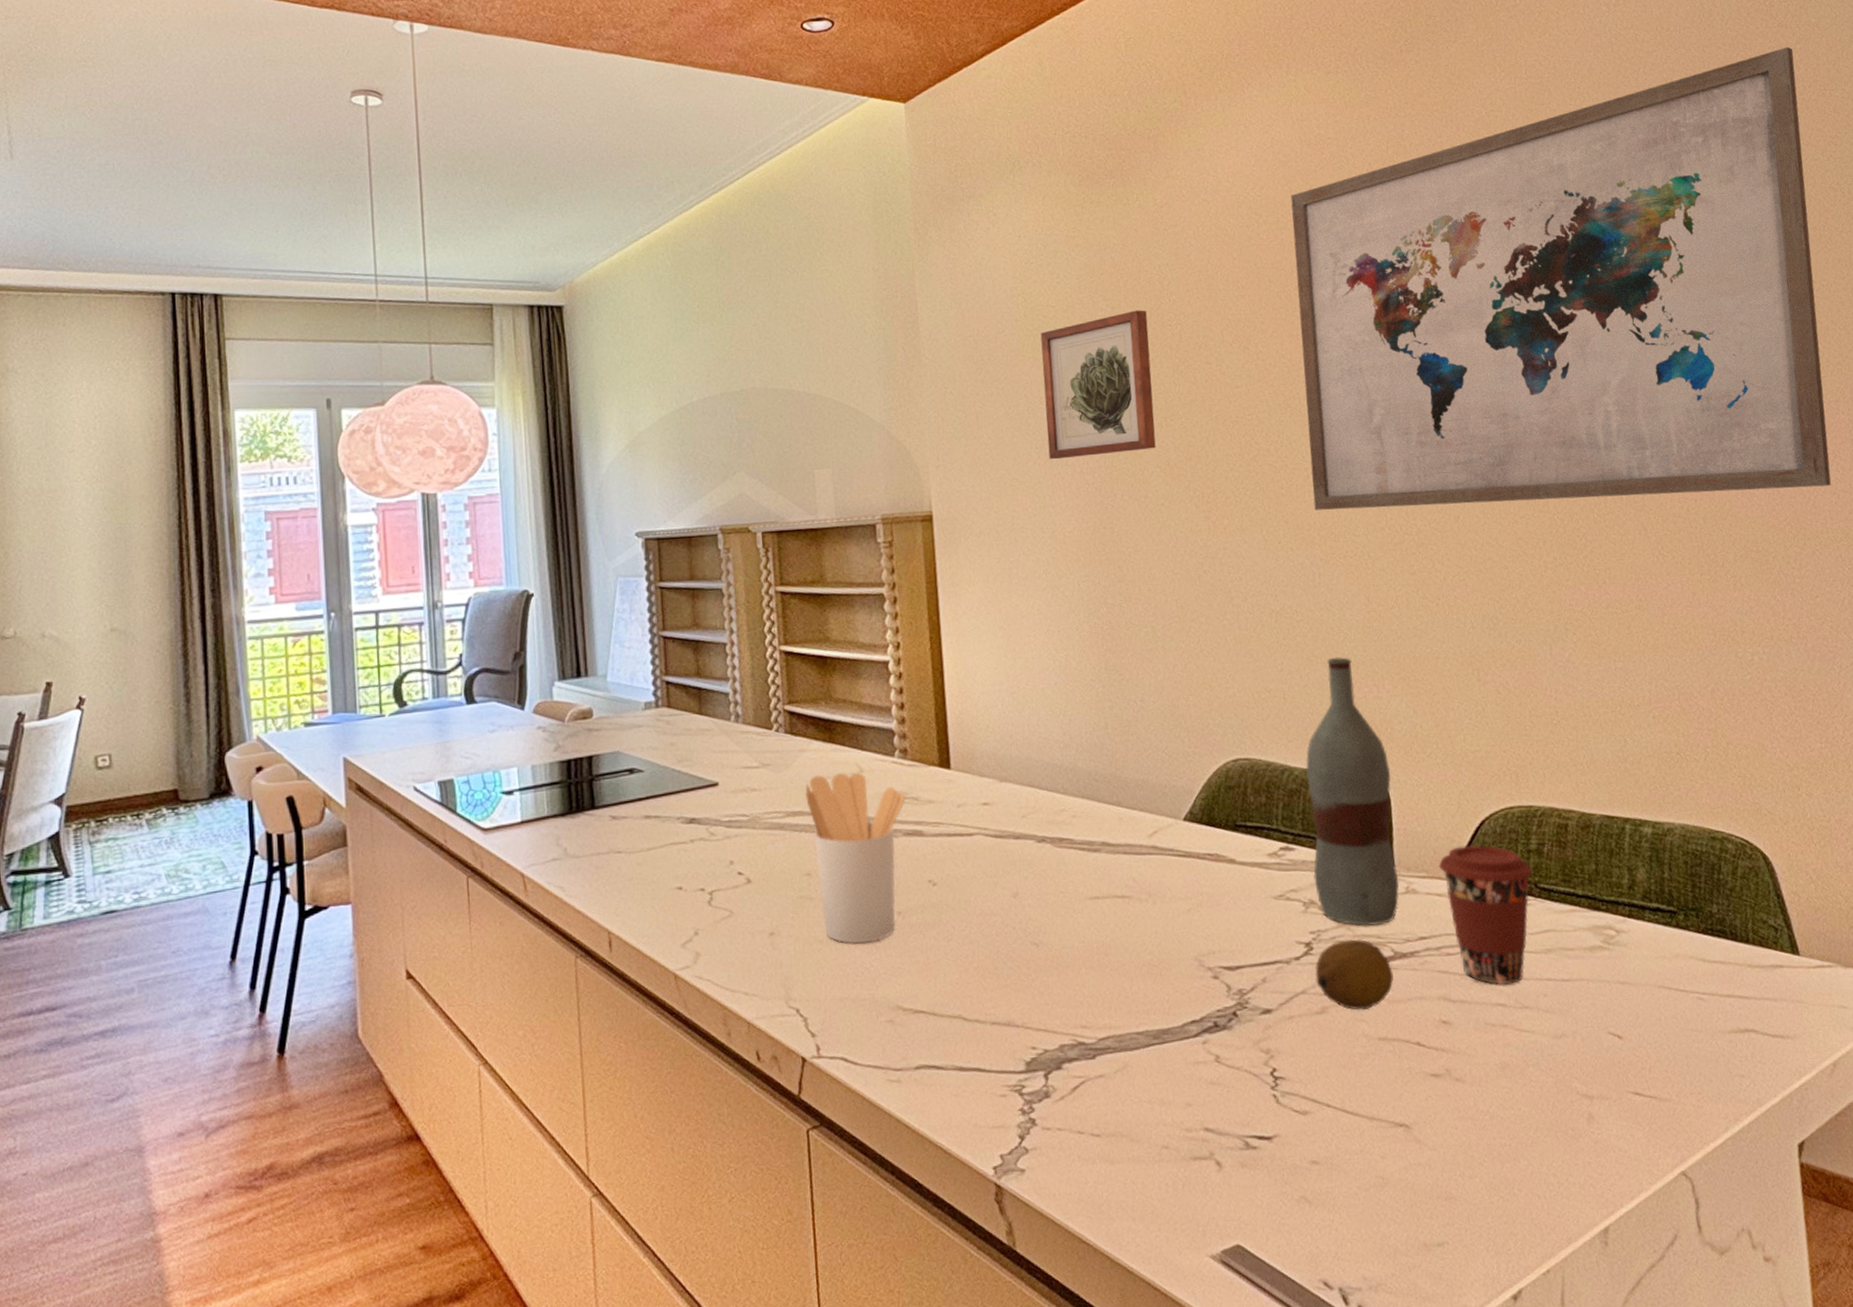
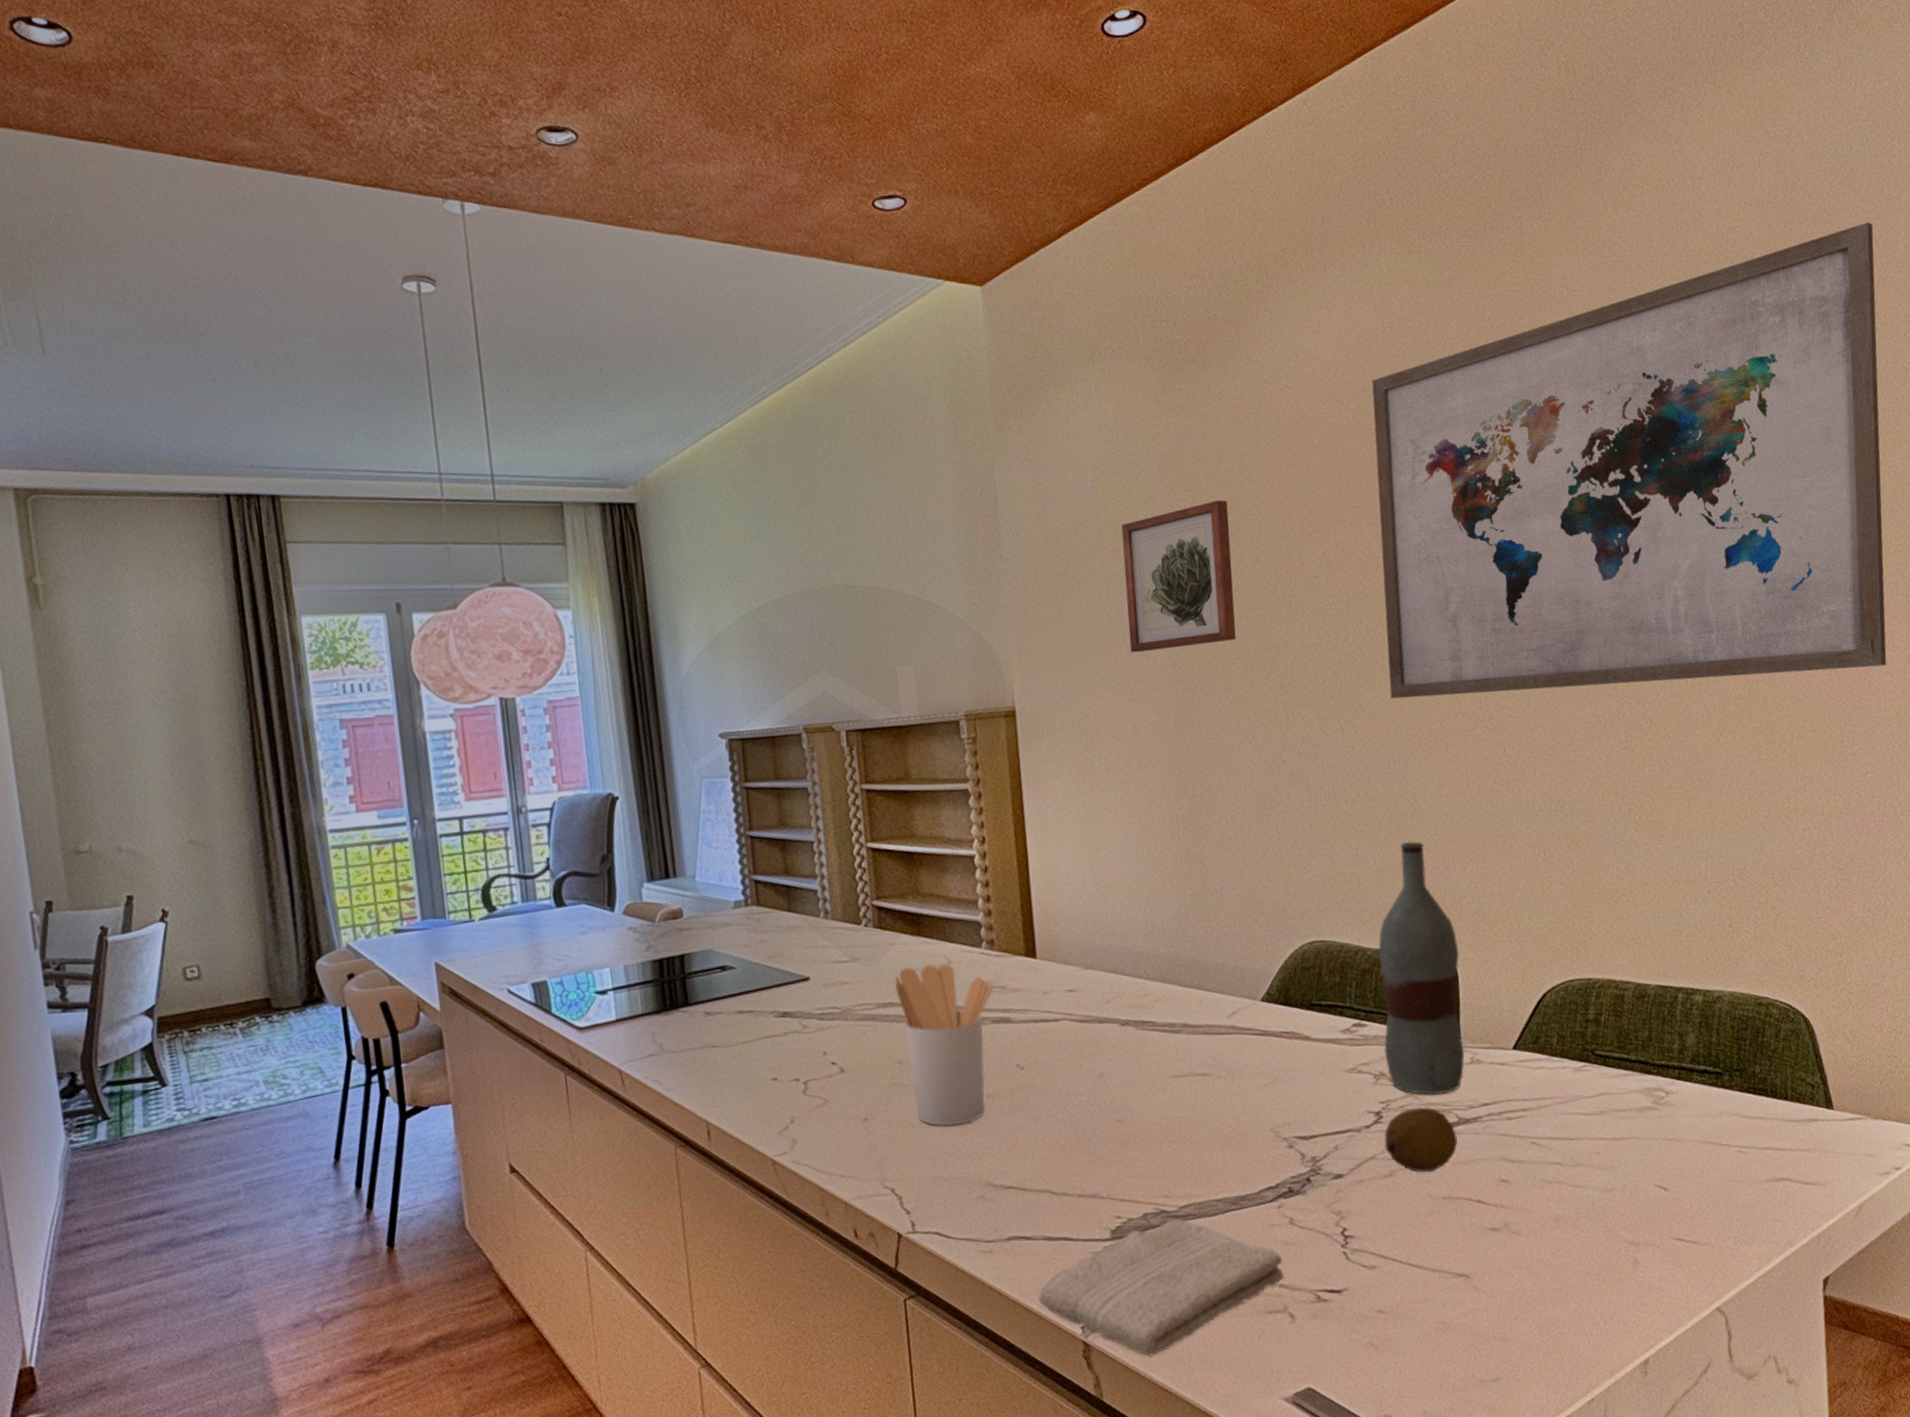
washcloth: none [948,1052,1210,1203] -> present [1039,1219,1285,1357]
coffee cup: present [1438,844,1533,985] -> none [1502,1016,1590,1145]

